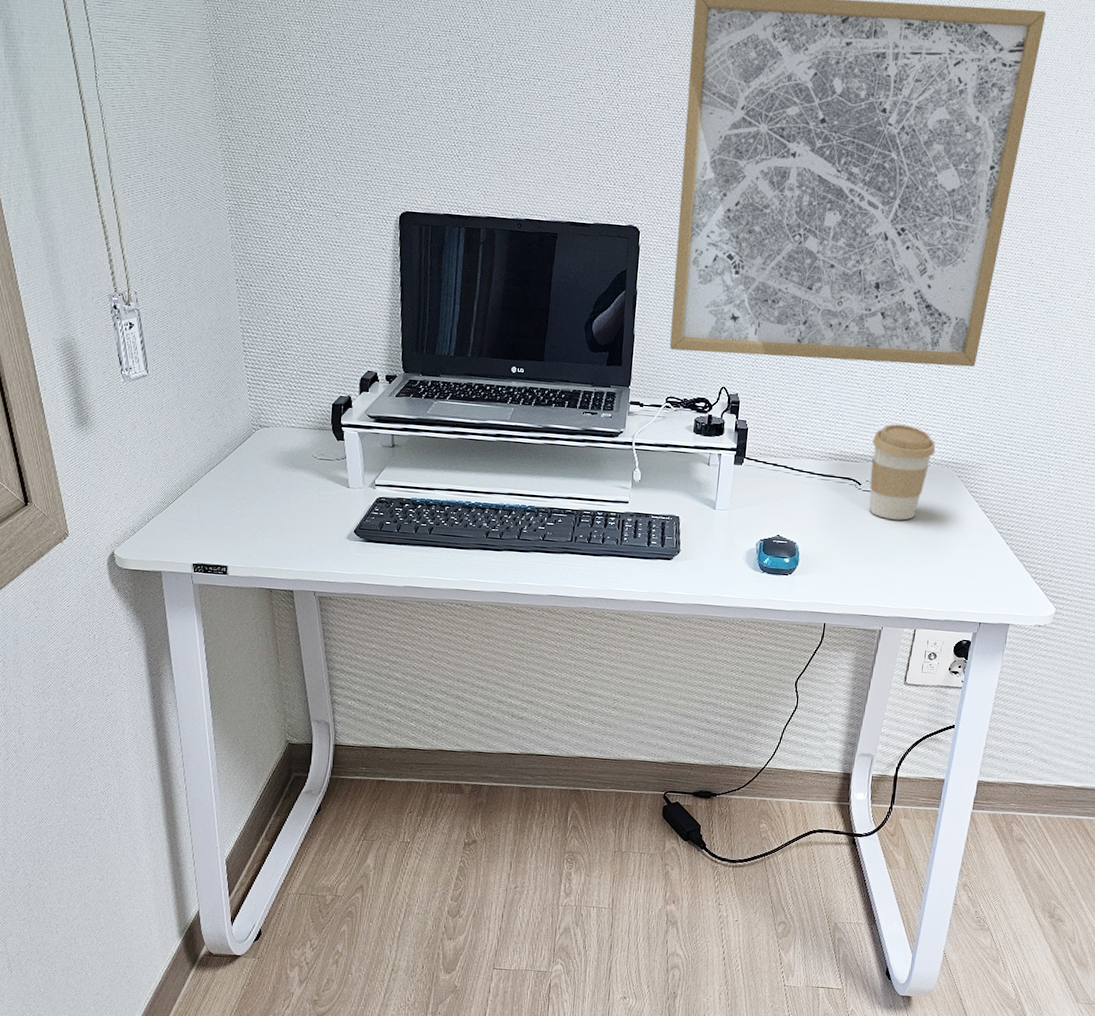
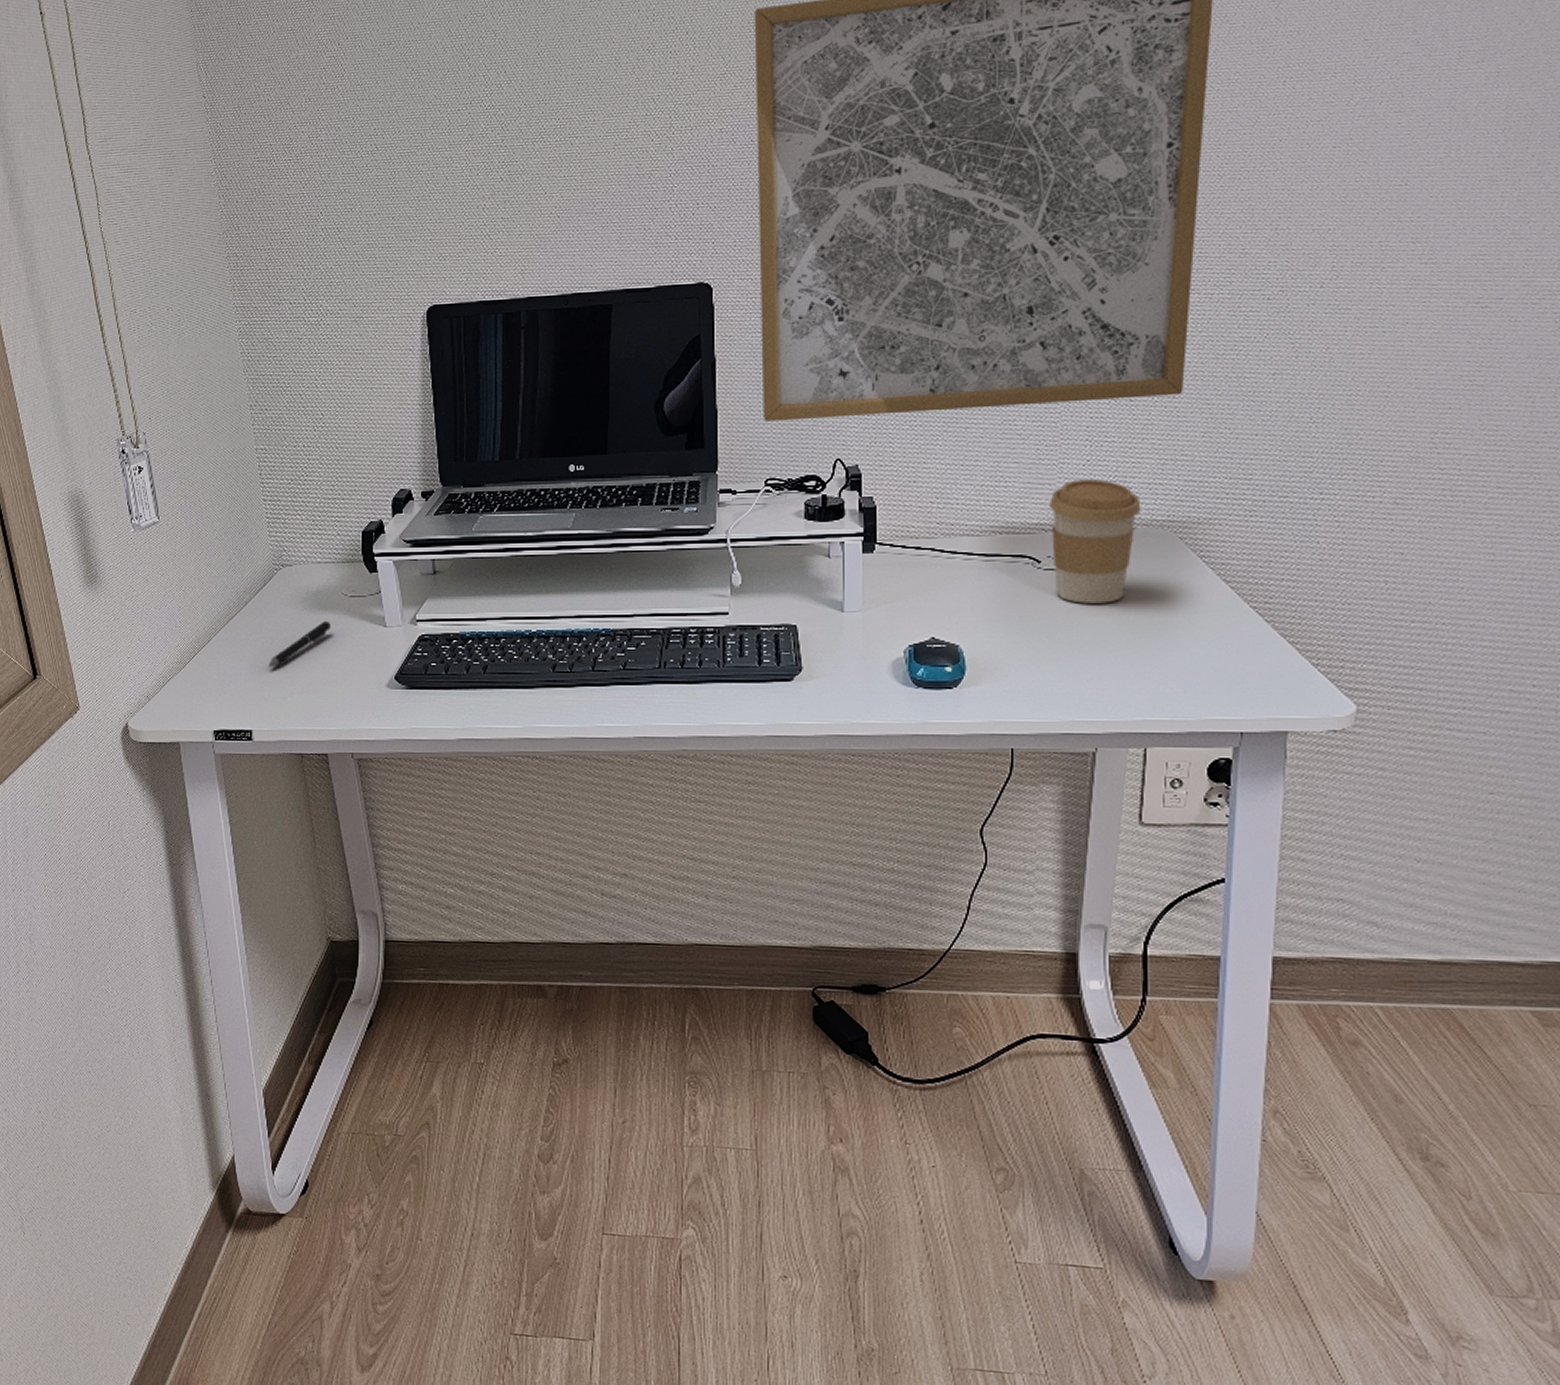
pen: none [244,477,301,514] -> present [268,620,331,667]

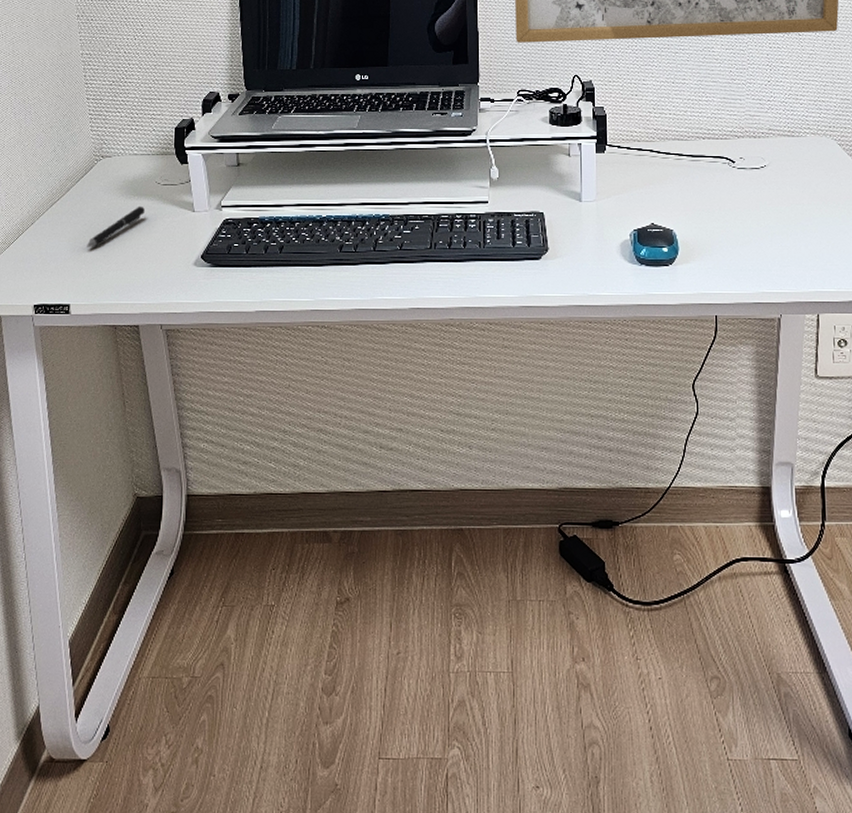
coffee cup: present [1050,479,1141,604] -> none [741,96,810,196]

